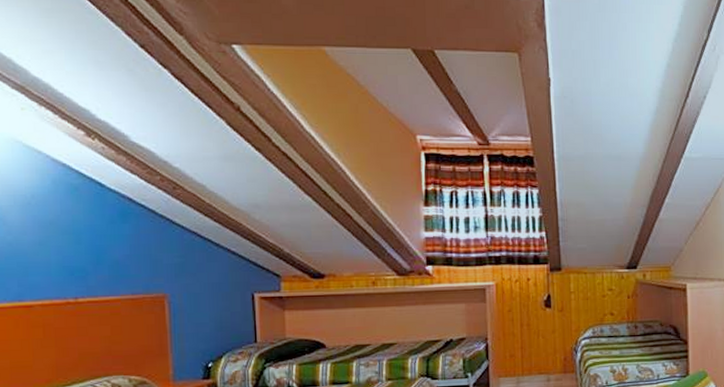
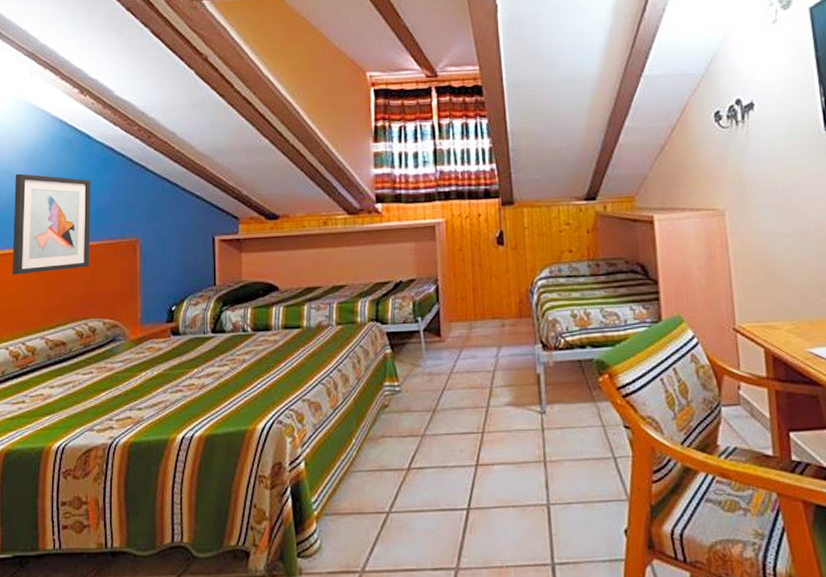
wall art: none [9,220,109,330] -> present [13,173,91,275]

